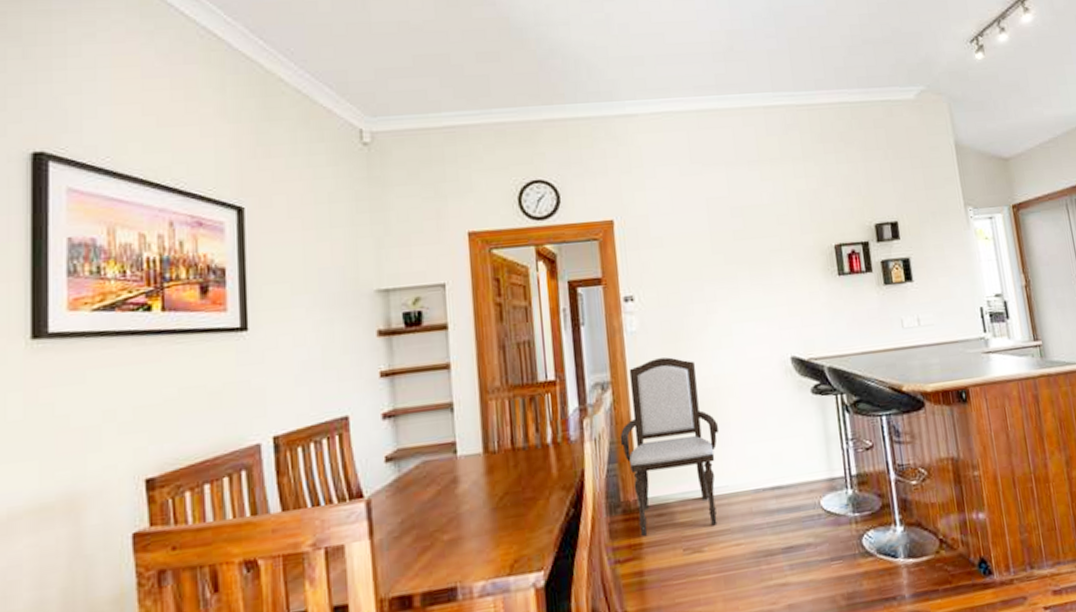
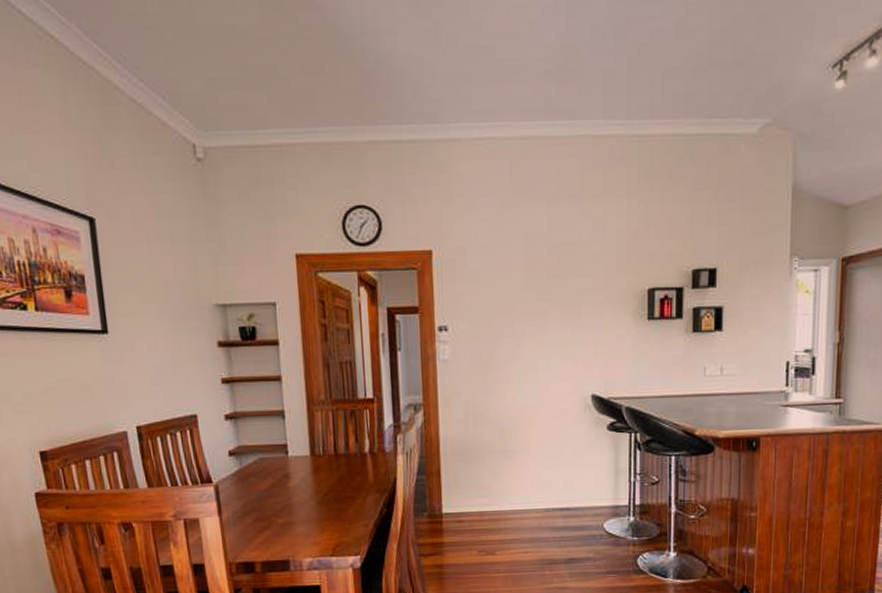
armchair: present [619,357,720,536] -> none [428,386,518,537]

